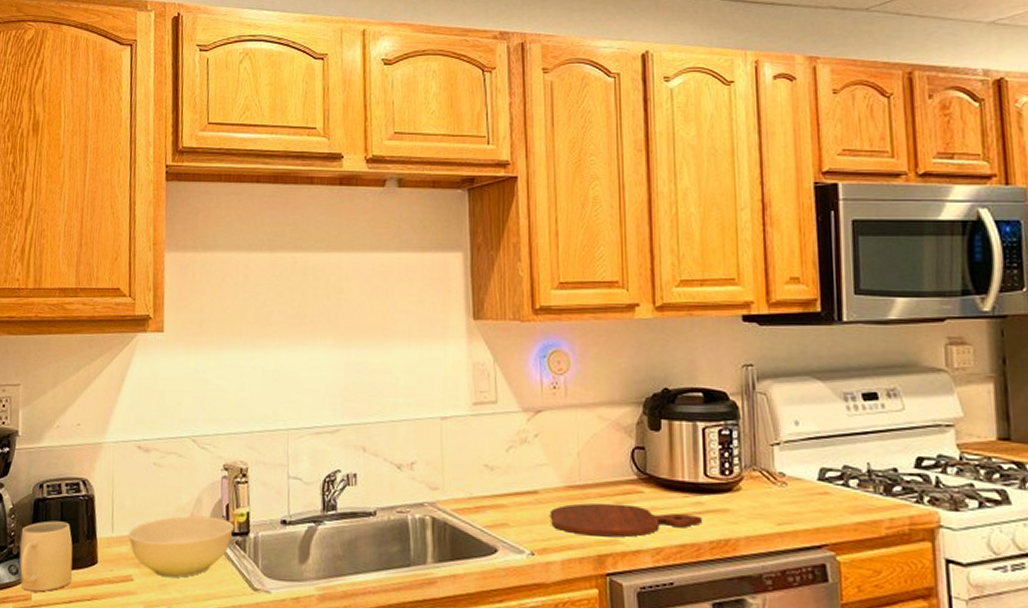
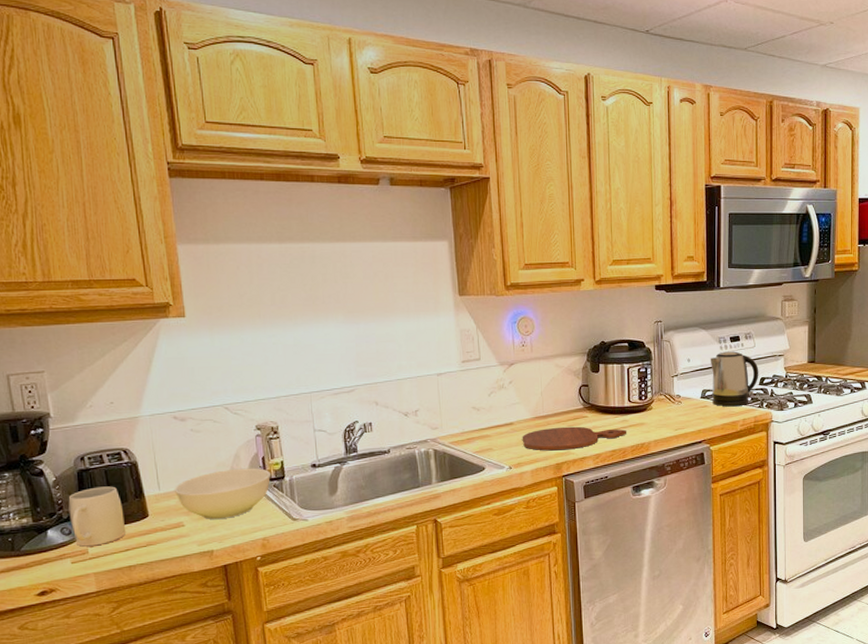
kettle: none [830,414,914,497] -> present [710,351,759,406]

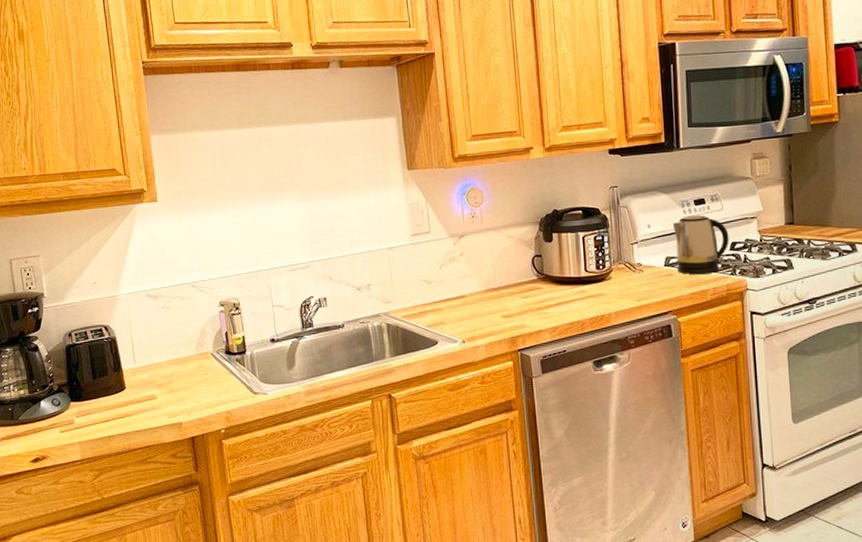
mug: present [68,486,125,547] -> none [58,360,106,417]
bowl: present [173,468,271,520] -> none [147,342,233,393]
cutting board: present [522,426,627,451] -> none [474,298,585,324]

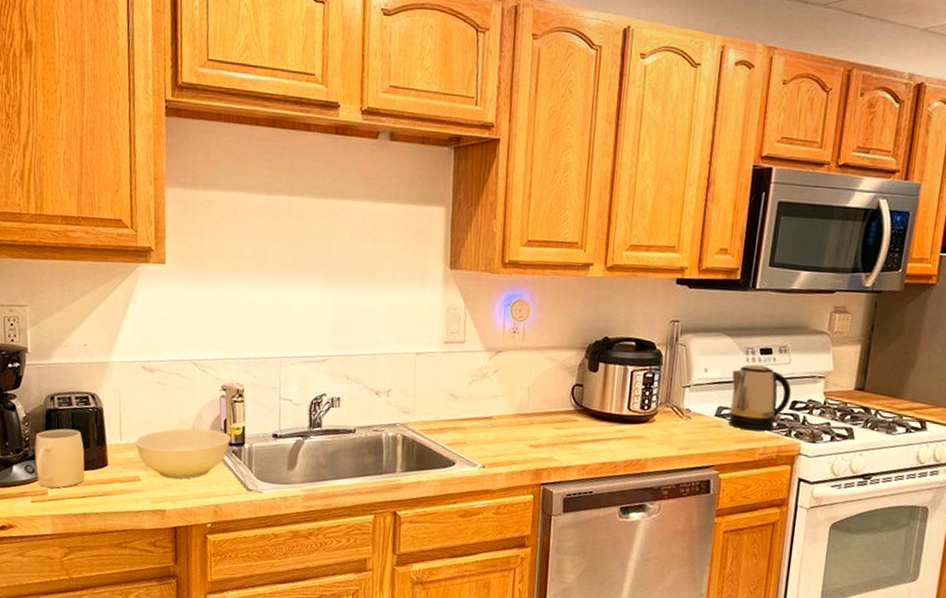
mug: none [58,360,106,417] -> present [34,428,85,488]
bowl: none [147,342,233,393] -> present [134,428,231,479]

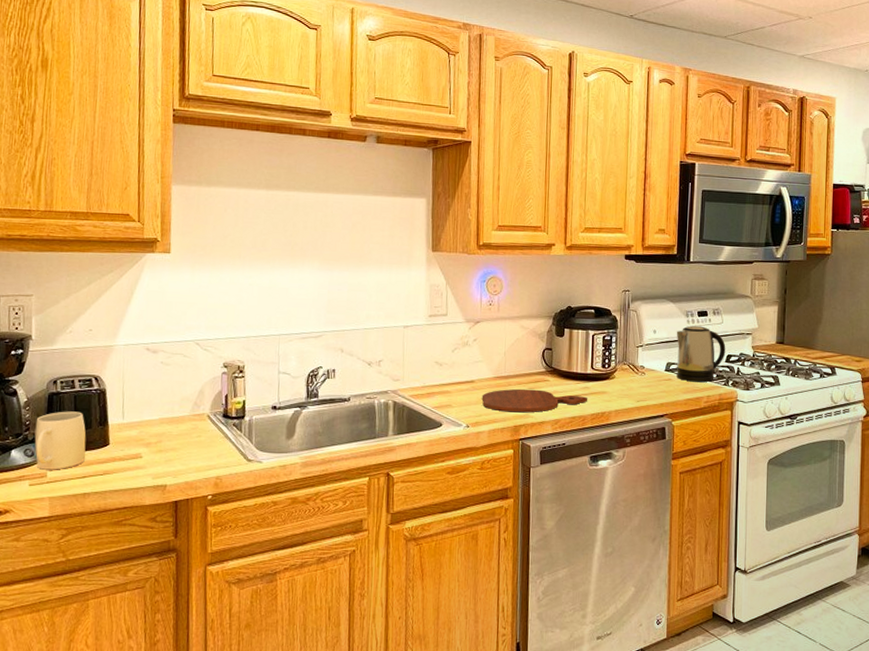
bowl: present [134,428,231,479] -> none [137,404,231,454]
cutting board: none [500,428,622,456] -> present [481,388,588,413]

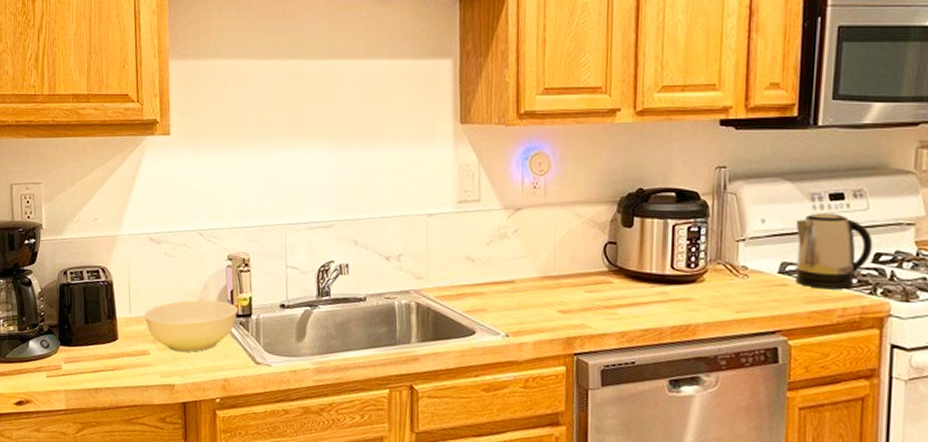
mug: present [34,411,87,470] -> none [49,303,96,363]
bowl: none [137,404,231,454] -> present [143,299,237,352]
cutting board: present [481,388,588,413] -> none [524,291,667,322]

